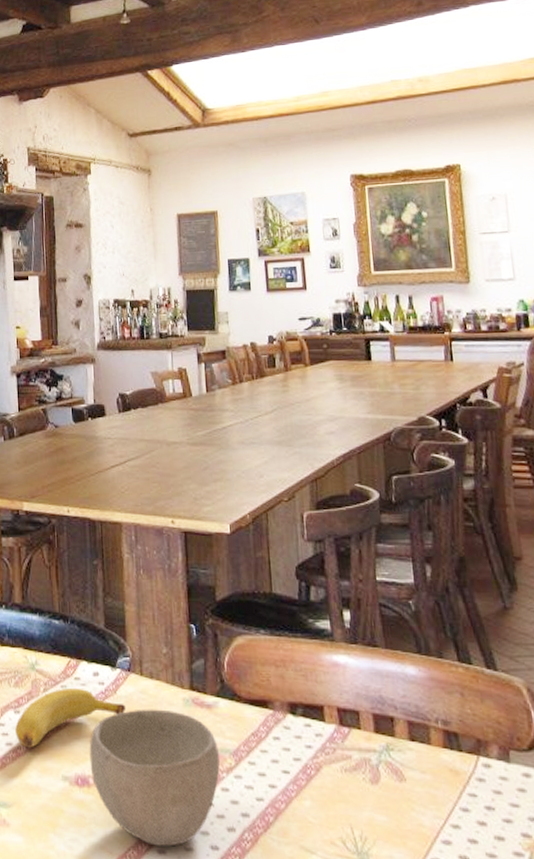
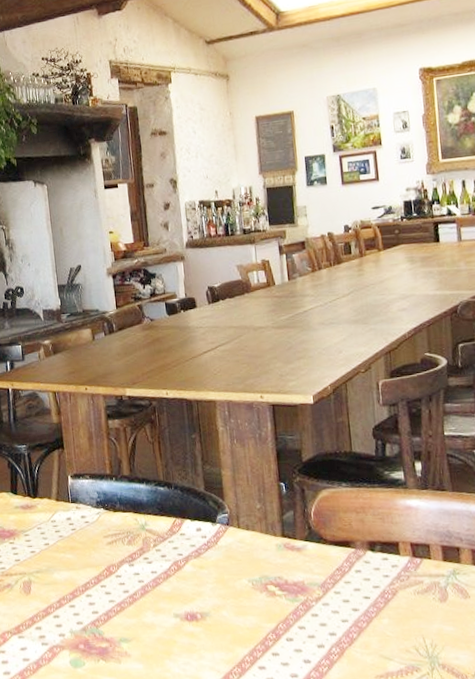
banana: present [15,687,127,748] -> none [130,542,227,594]
bowl: present [89,709,220,847] -> none [196,554,310,663]

